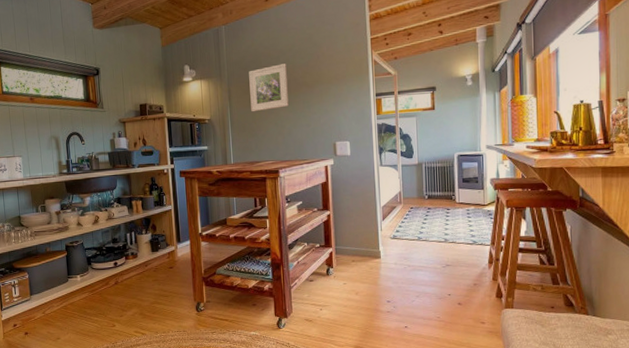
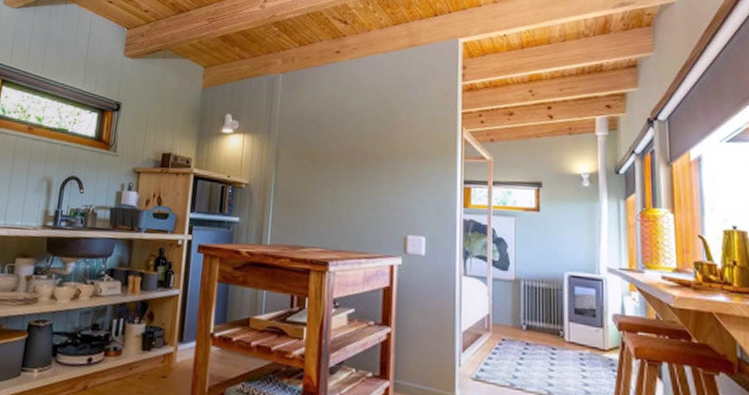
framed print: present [249,64,289,112] -> none [302,128,353,183]

